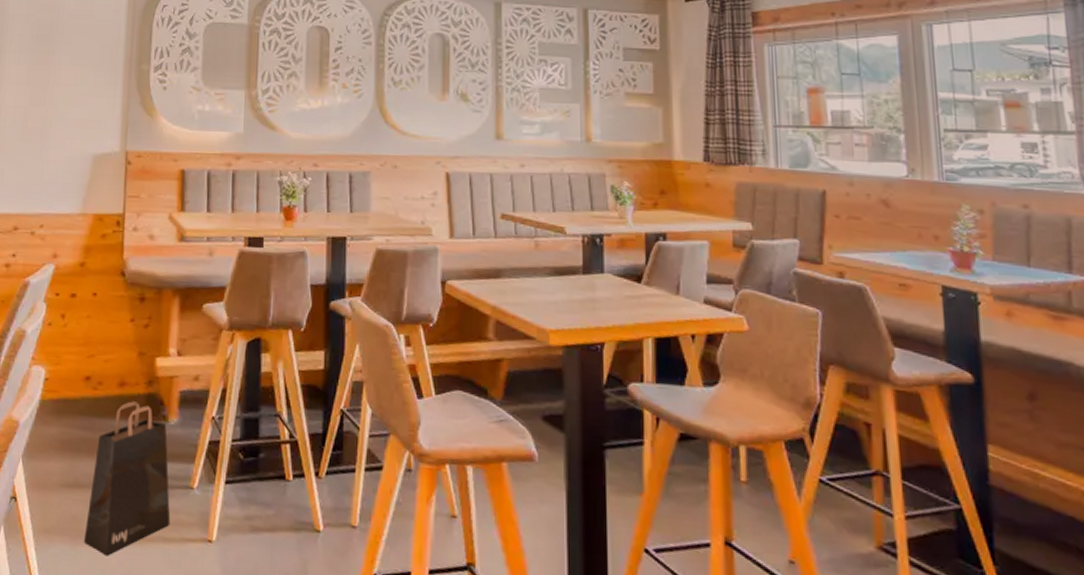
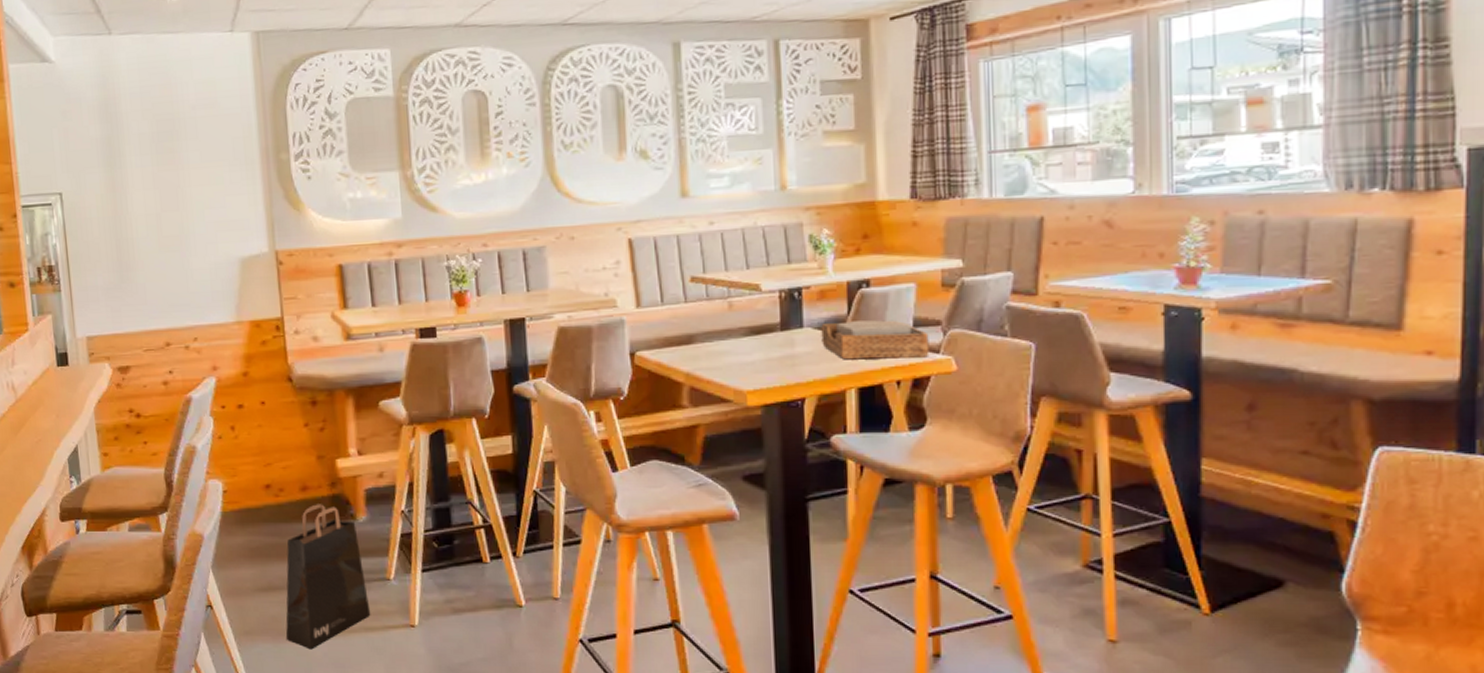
napkin holder: none [620,271,722,316] -> present [821,320,930,360]

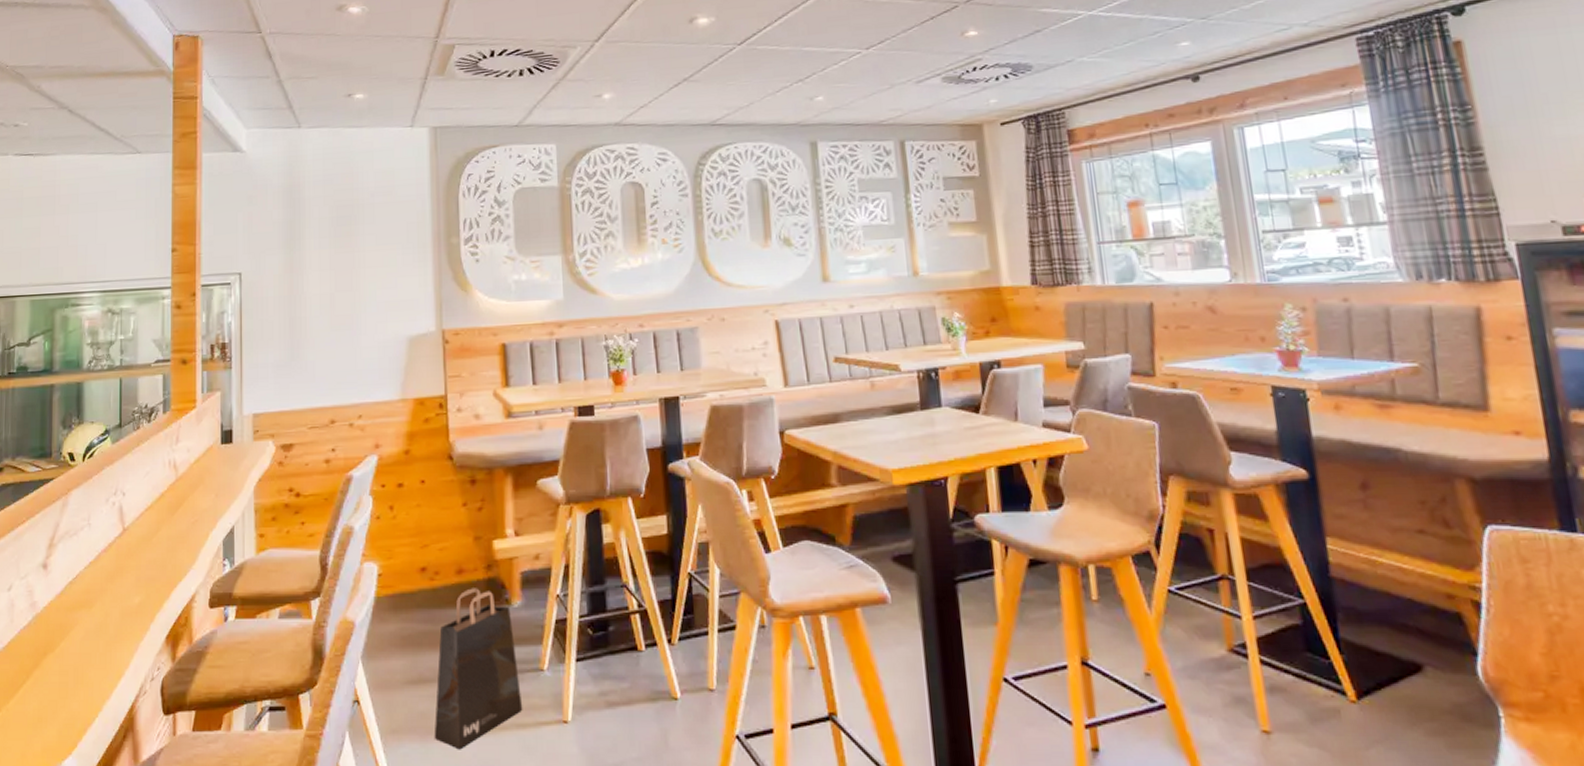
napkin holder: present [821,320,930,360] -> none [958,399,1061,439]

